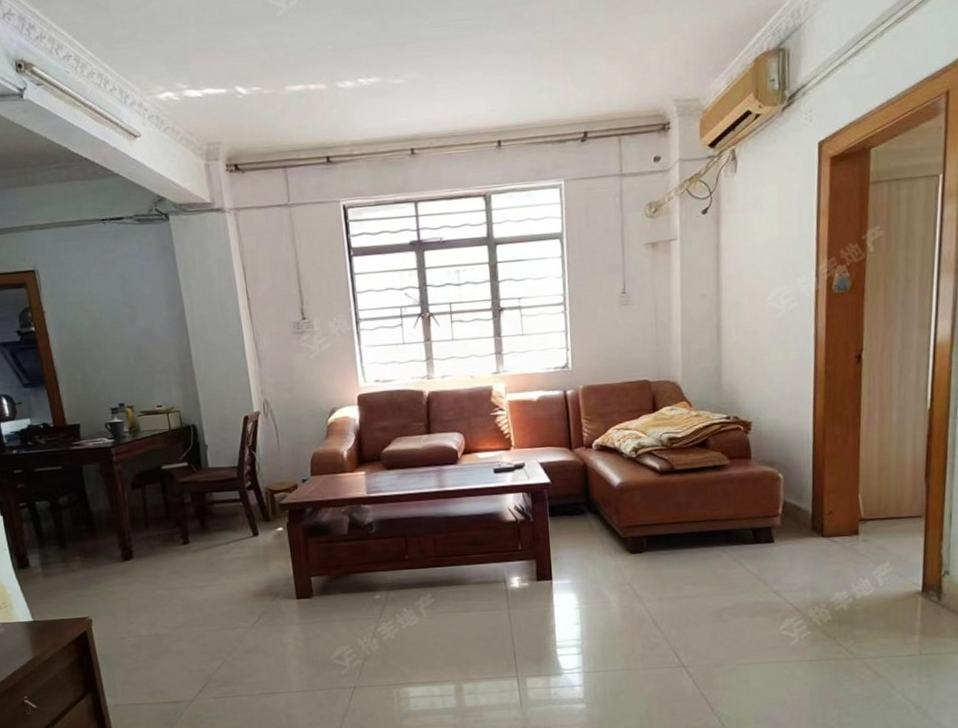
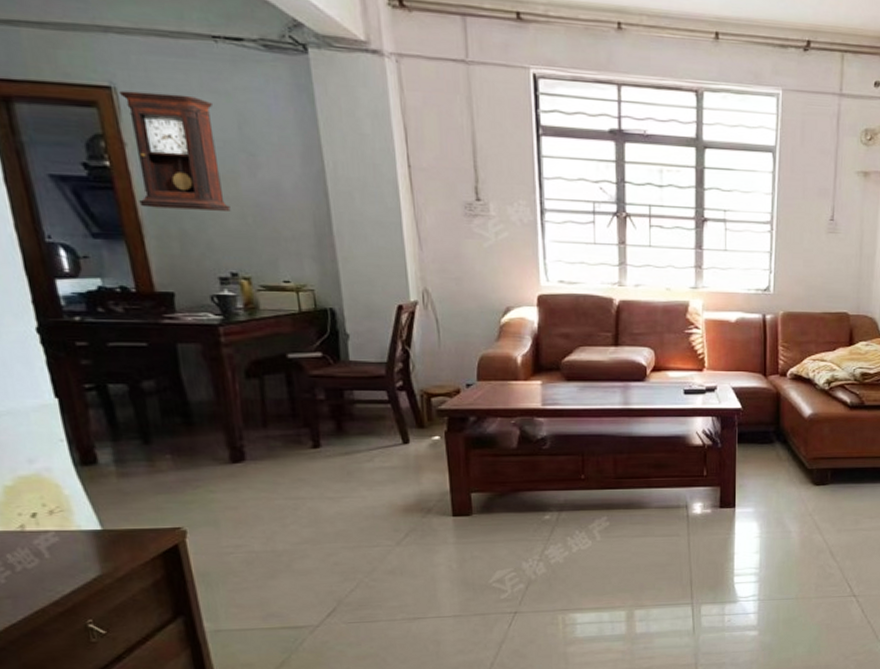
pendulum clock: none [40,268,118,359] -> present [119,90,231,211]

